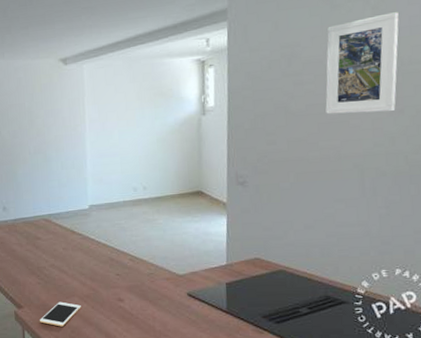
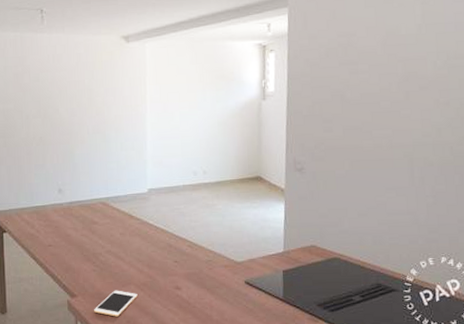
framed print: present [325,12,399,115] -> none [378,8,446,104]

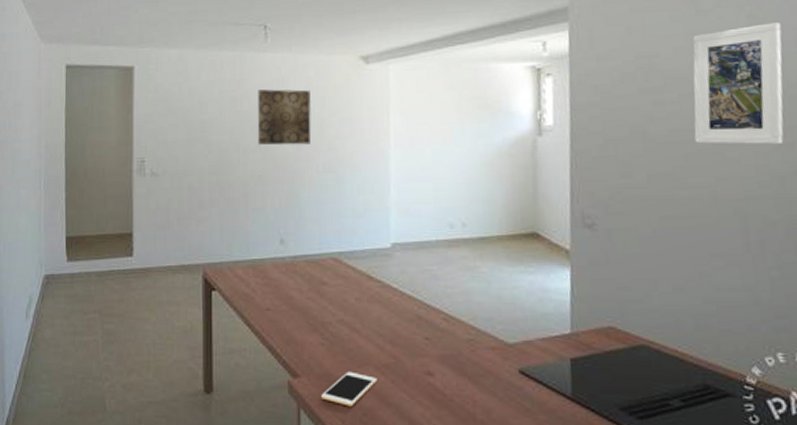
wall art: none [37,64,83,112] -> present [257,89,311,145]
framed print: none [378,8,446,104] -> present [692,22,784,145]

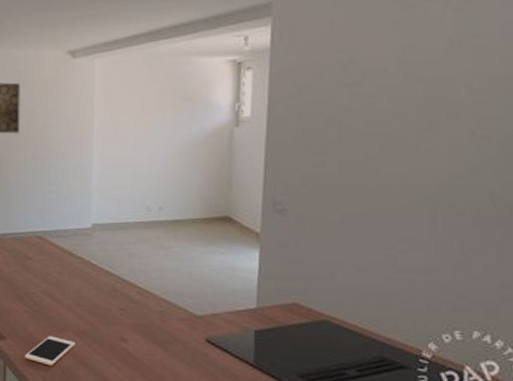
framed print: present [692,22,784,145] -> none [390,16,488,137]

